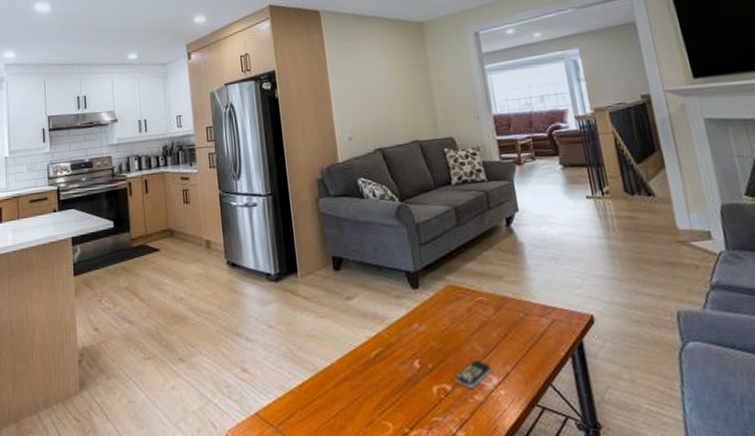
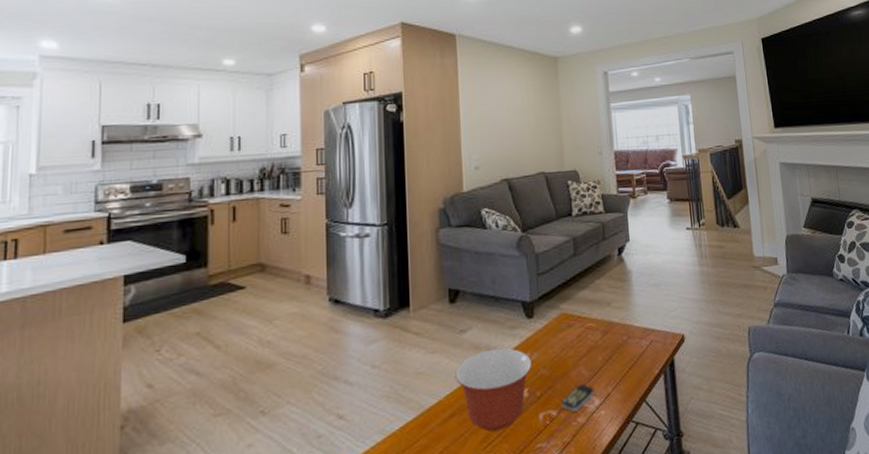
mixing bowl: none [344,317,422,400] -> present [455,348,533,432]

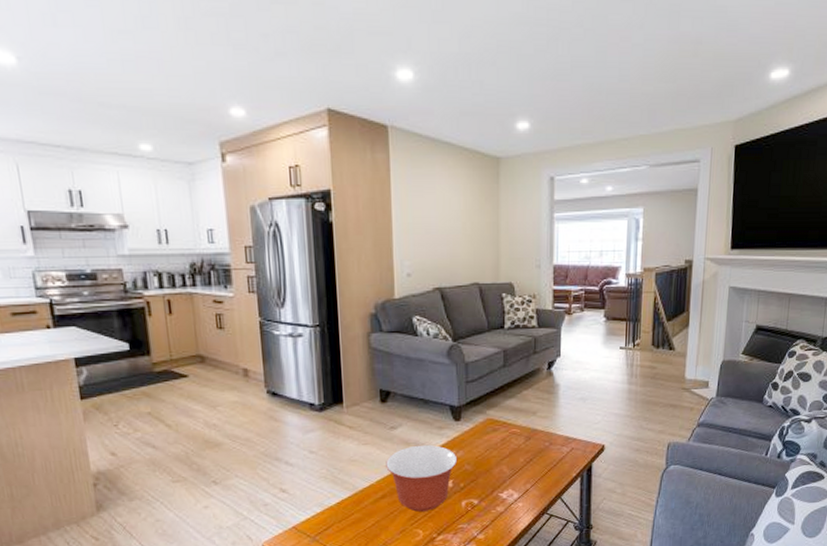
remote control: present [562,383,595,412] -> none [483,479,514,502]

